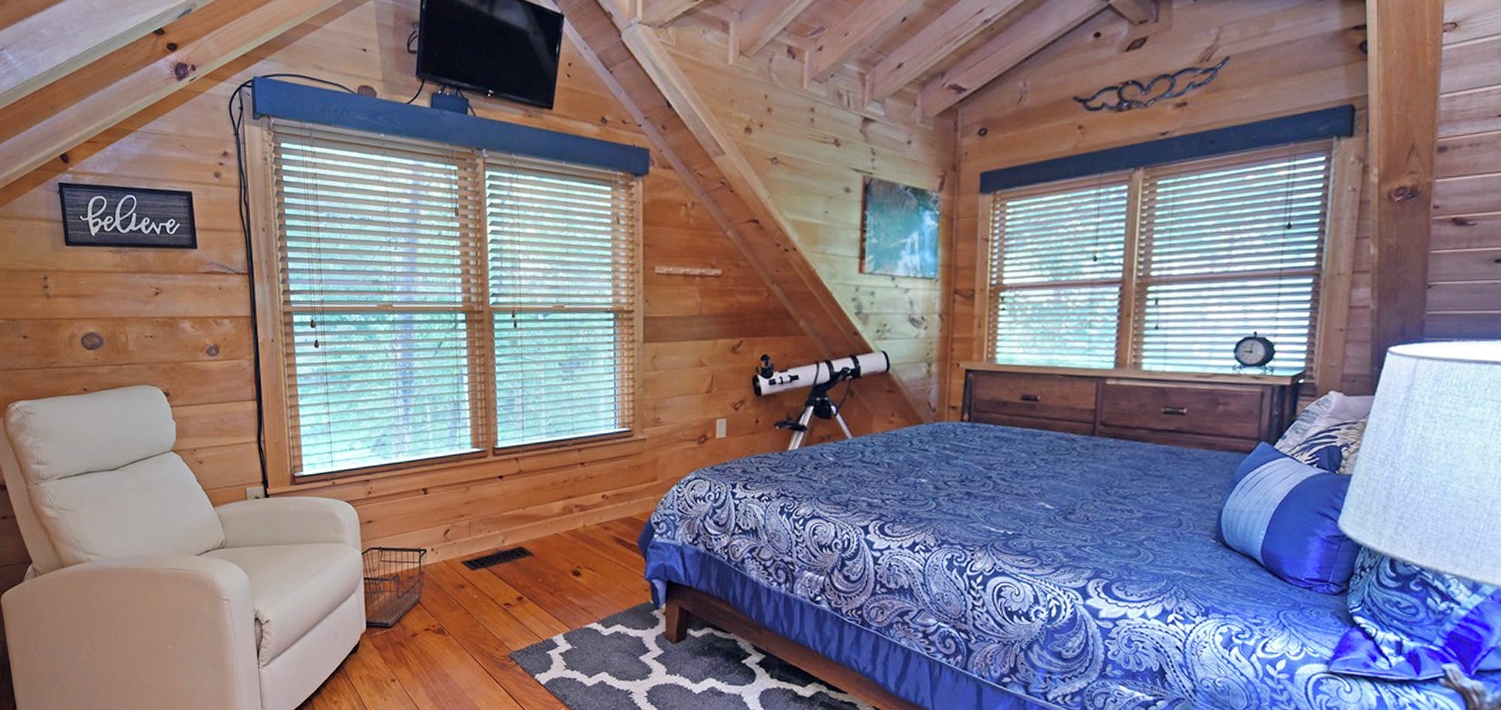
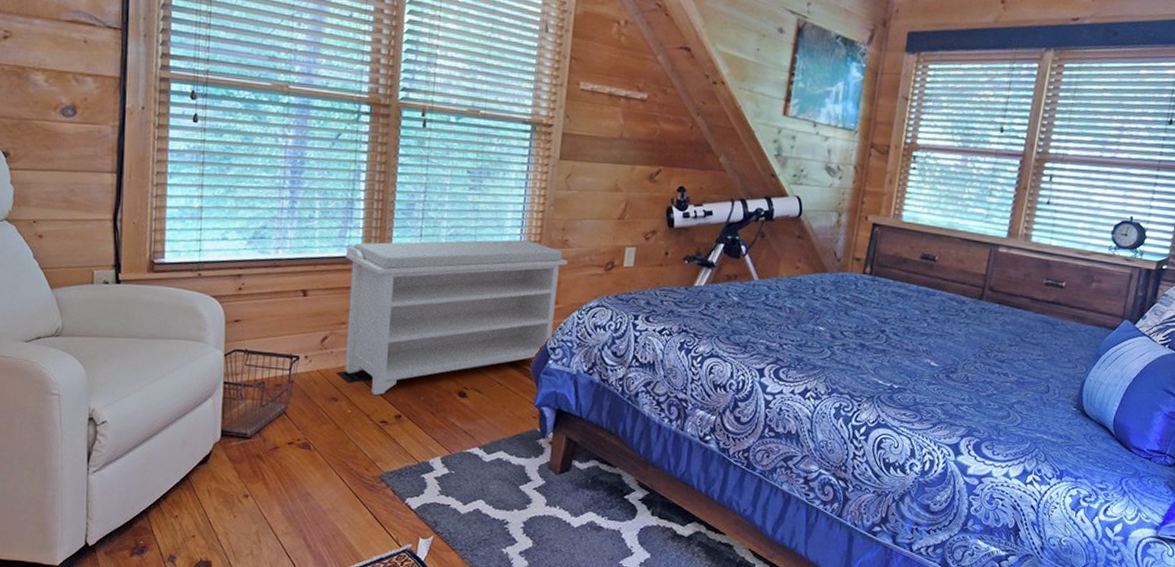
bench: none [457,422,663,581] -> present [345,239,569,396]

